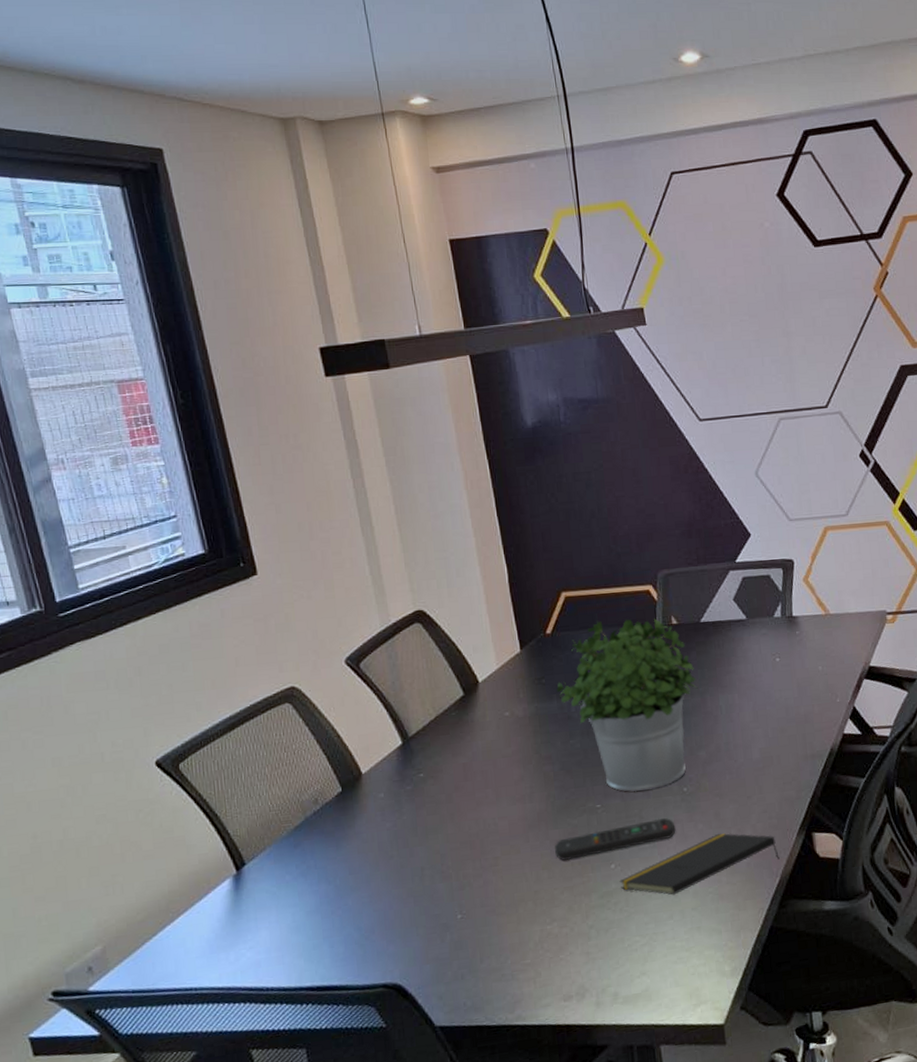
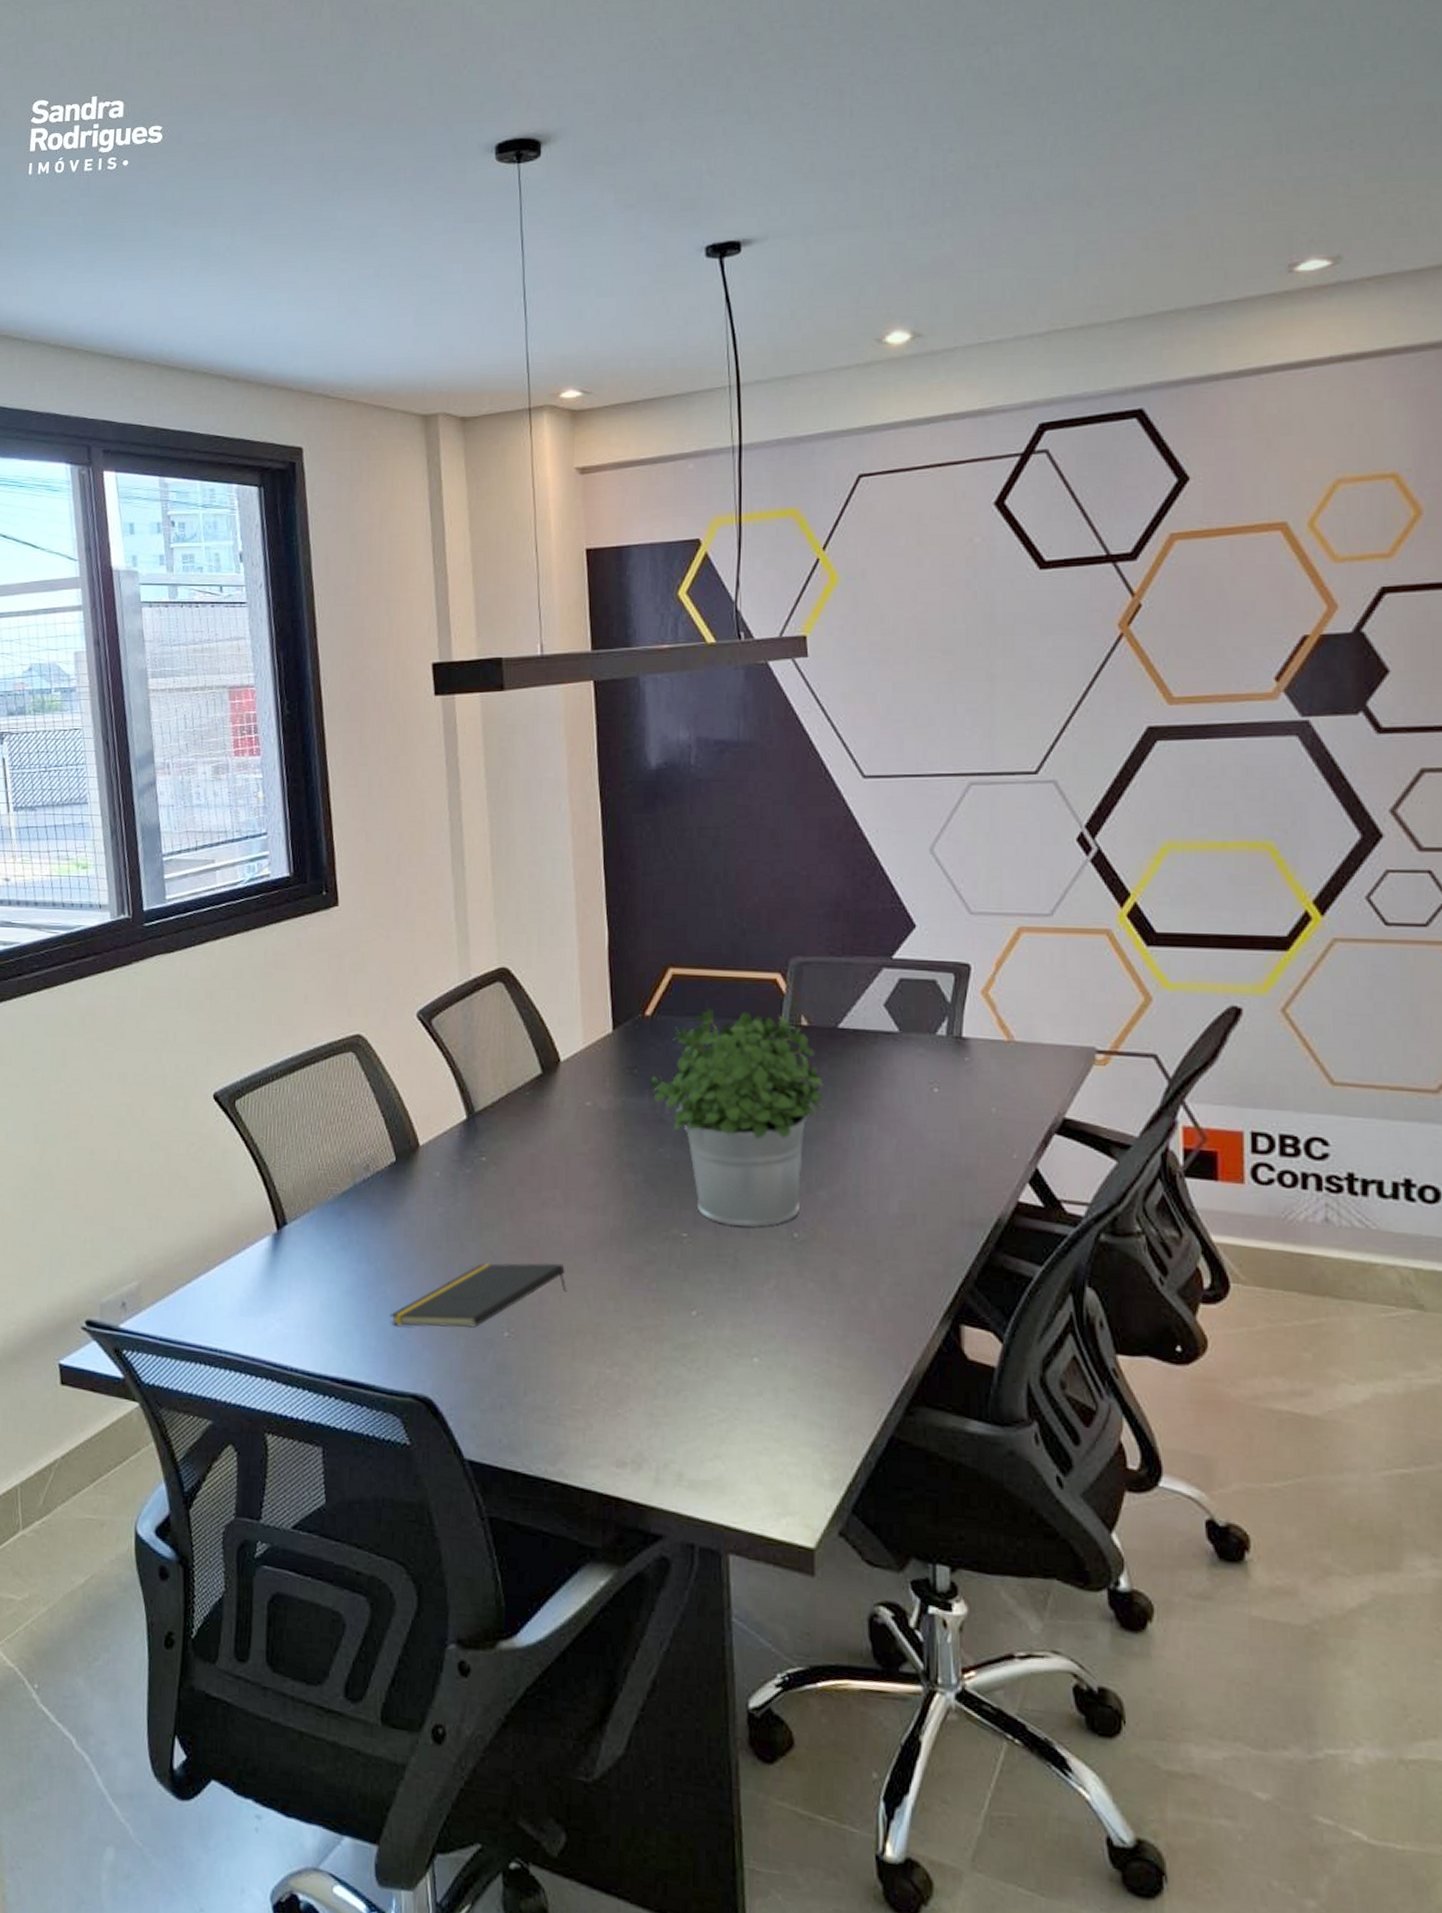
notepad: none [353,849,507,931] -> present [389,1262,567,1328]
remote control: present [555,818,676,861] -> none [626,1265,778,1295]
notepad: present [619,833,780,895] -> none [700,1299,912,1367]

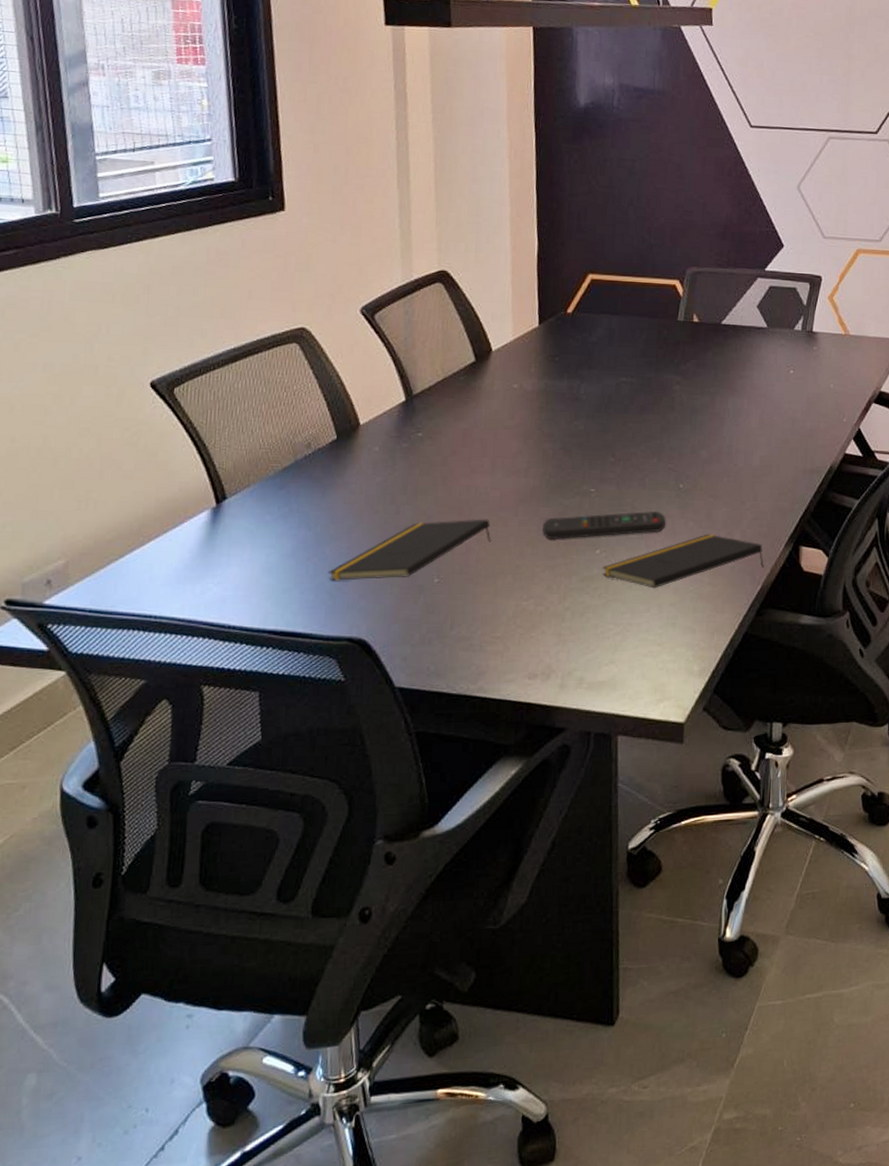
remote control: none [626,1265,778,1295] -> present [542,510,666,539]
potted plant: present [650,1008,826,1227] -> none [569,307,709,482]
notepad: none [700,1299,912,1367] -> present [602,534,764,589]

